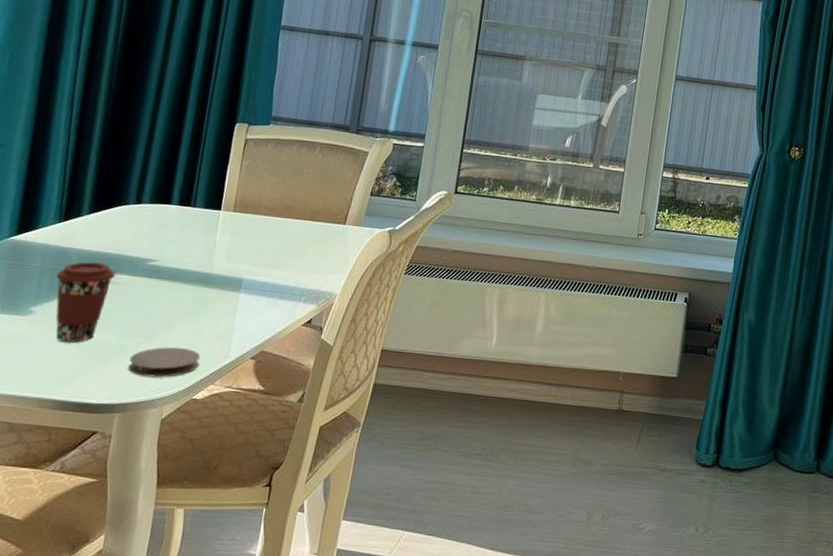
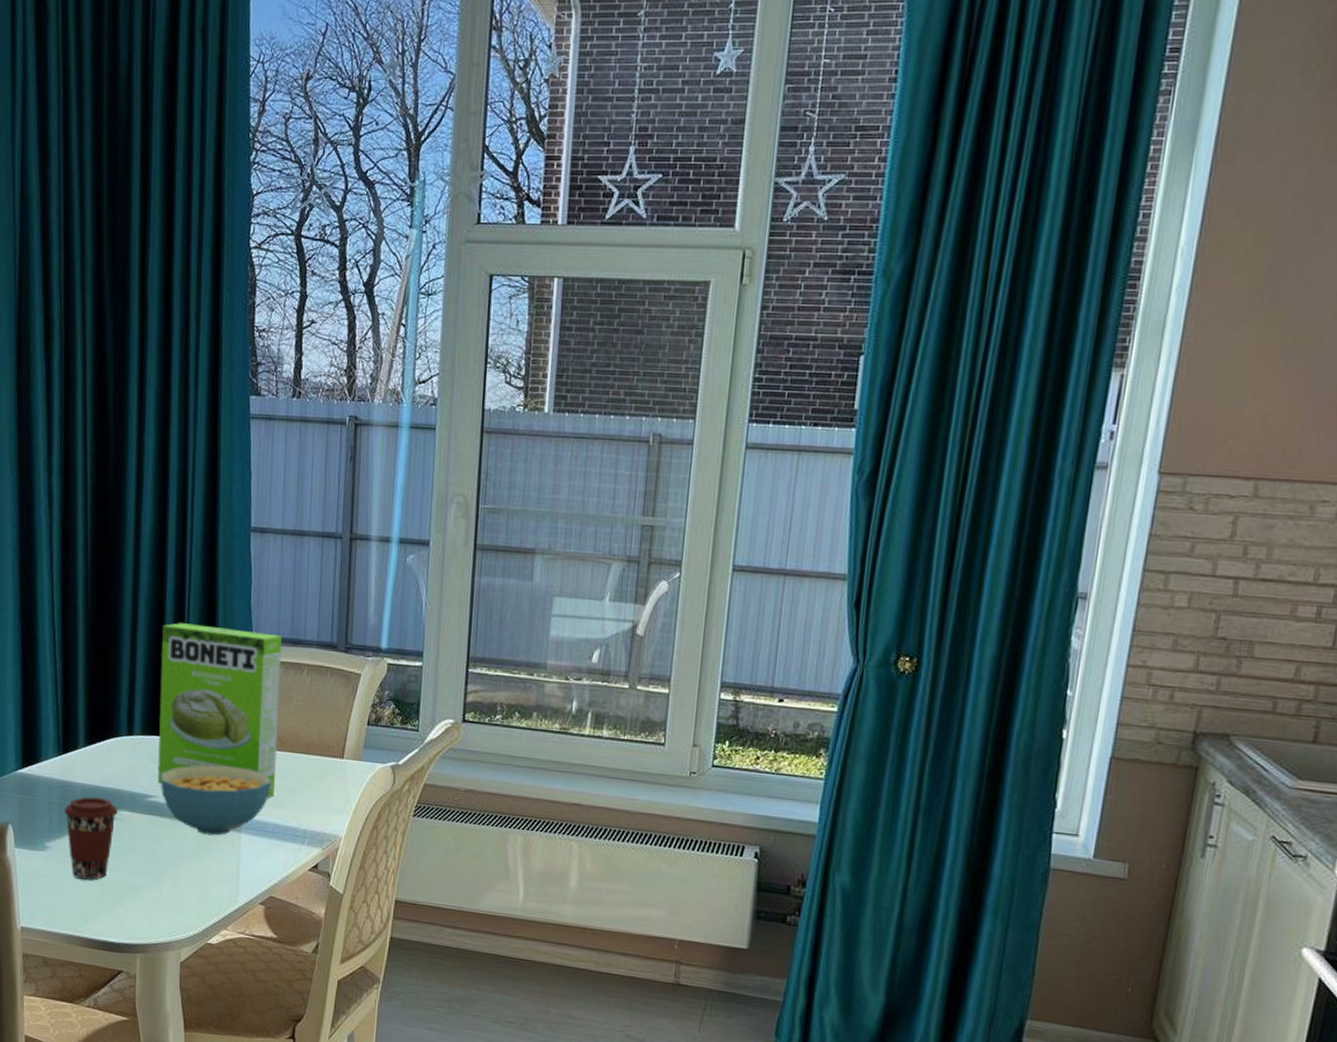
coaster: present [128,347,201,378] -> none [142,888,211,920]
cake mix box: none [160,103,299,261] -> present [157,623,282,799]
cereal bowl: none [163,230,275,296] -> present [160,764,271,836]

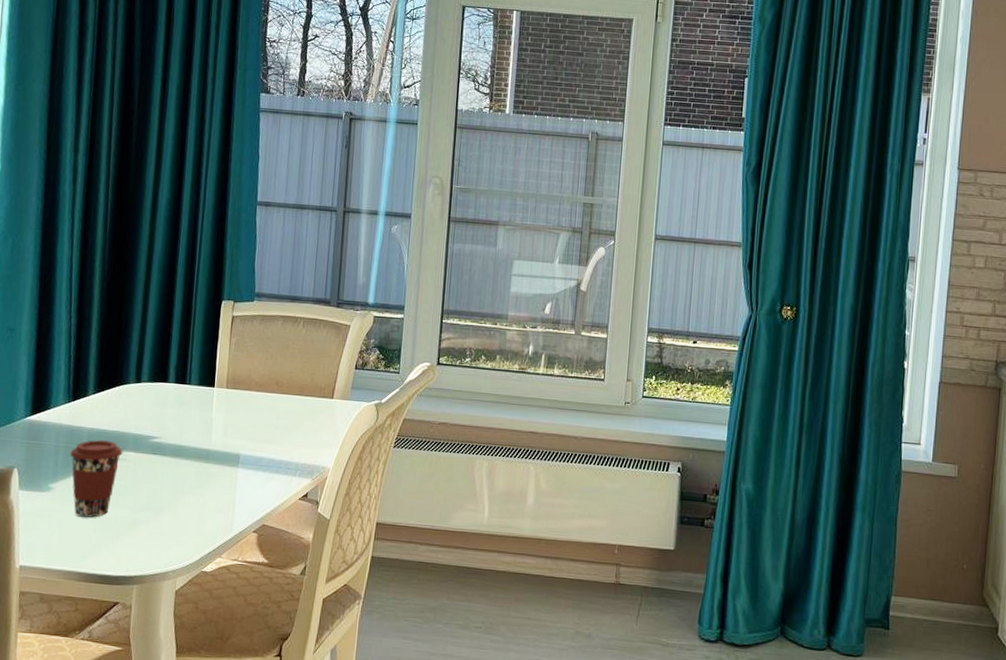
cake mix box: present [157,623,282,799] -> none [161,282,282,436]
cereal bowl: present [160,764,271,836] -> none [164,407,267,471]

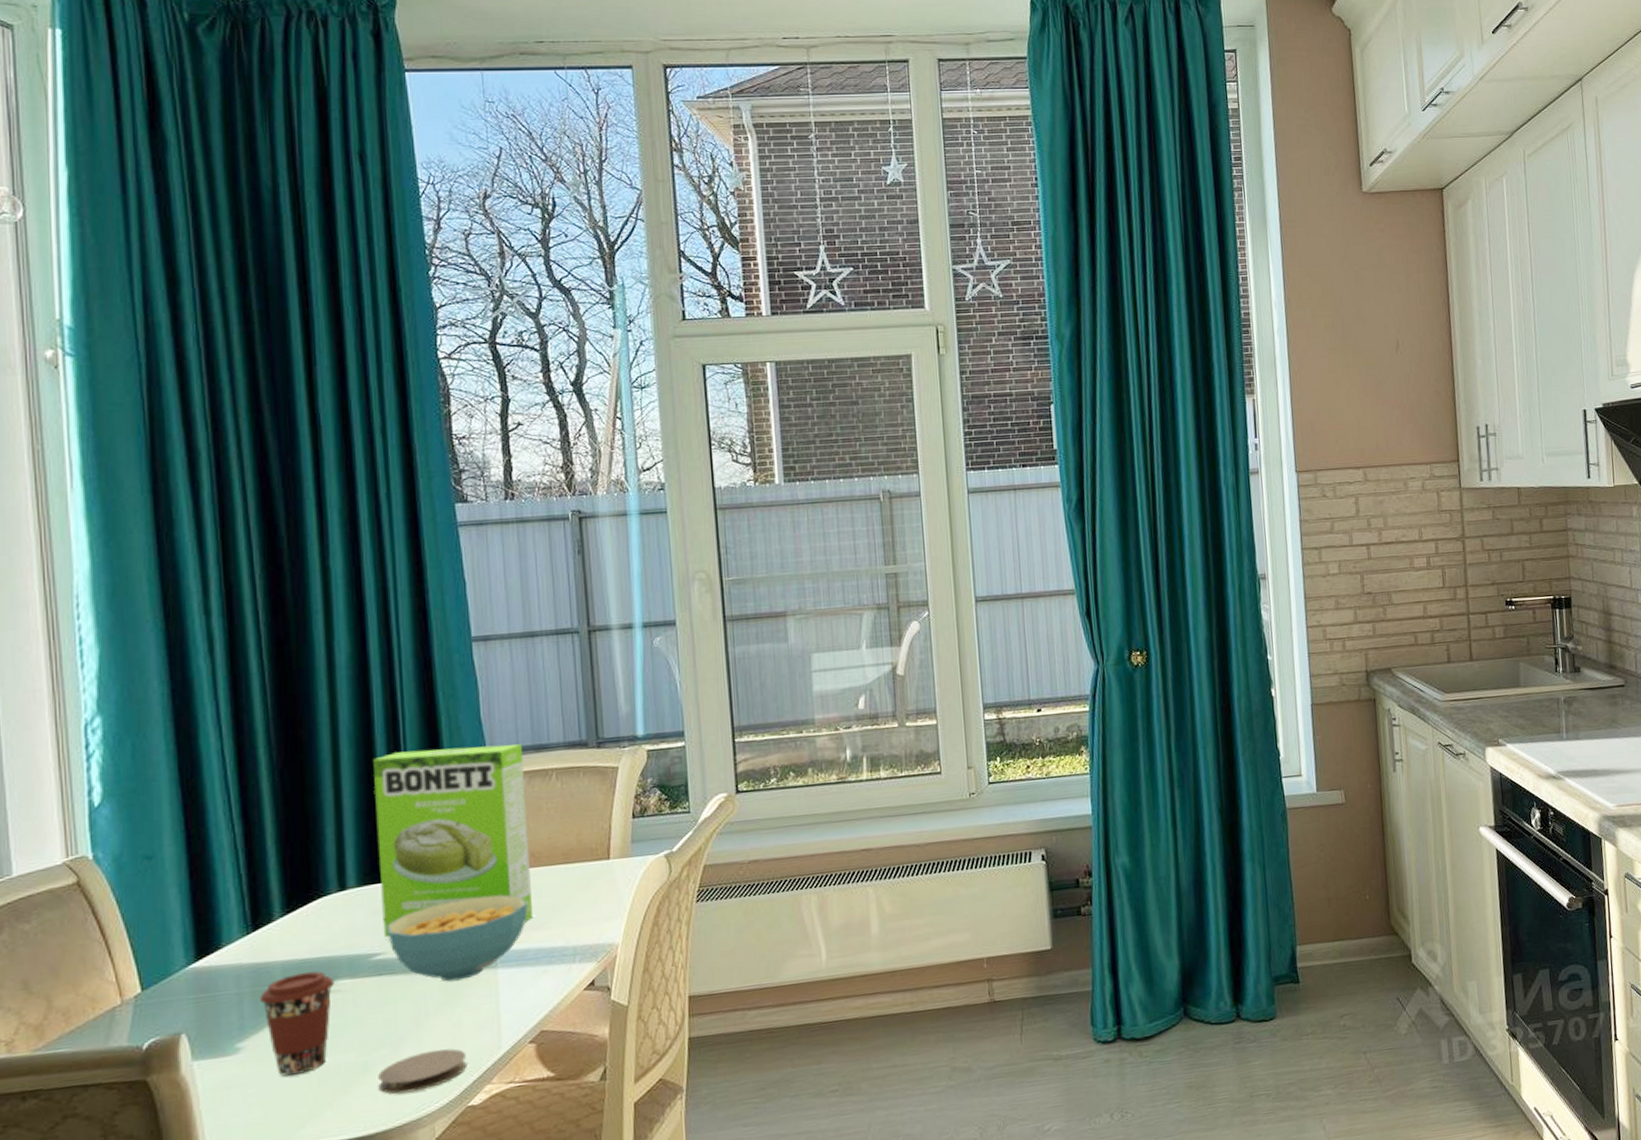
coaster: none [141,521,207,551] -> present [378,1048,468,1094]
cake mix box: none [161,282,282,436] -> present [373,744,533,938]
cereal bowl: none [164,407,267,471] -> present [386,894,528,982]

